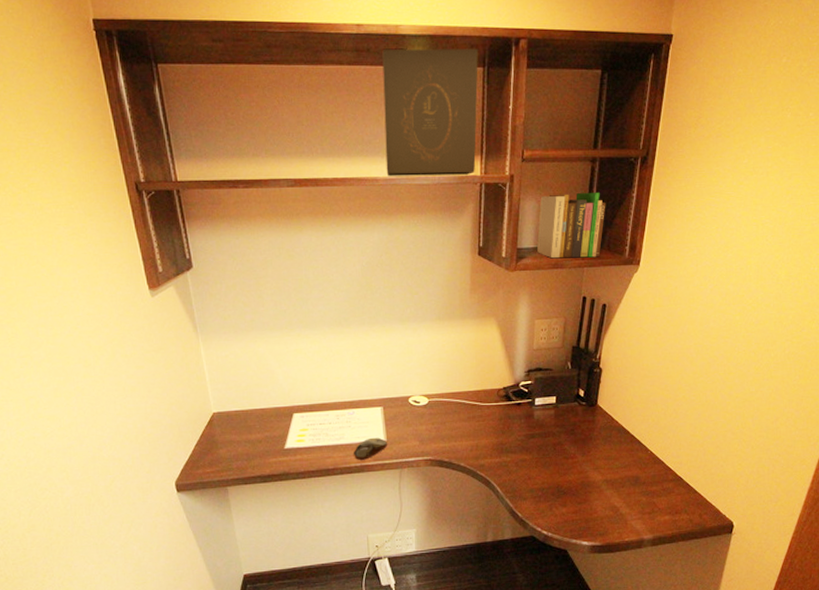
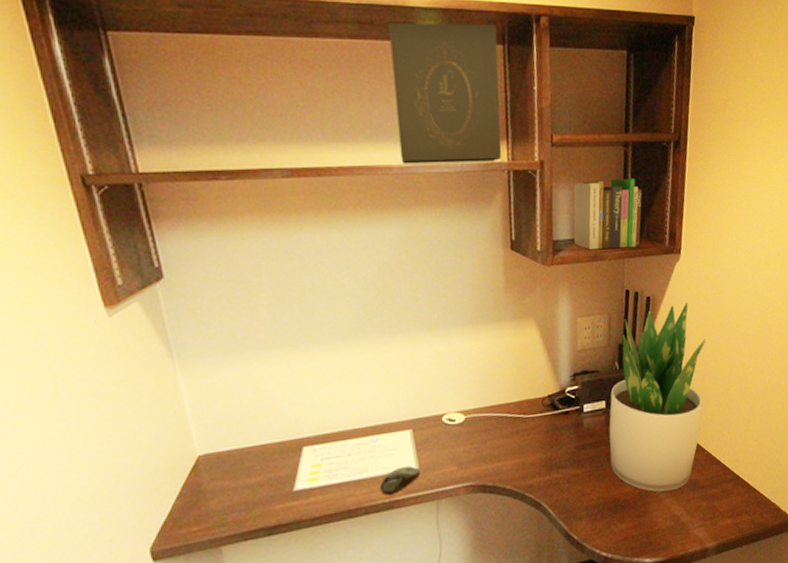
planter: none [556,311,658,484] -> present [609,302,706,493]

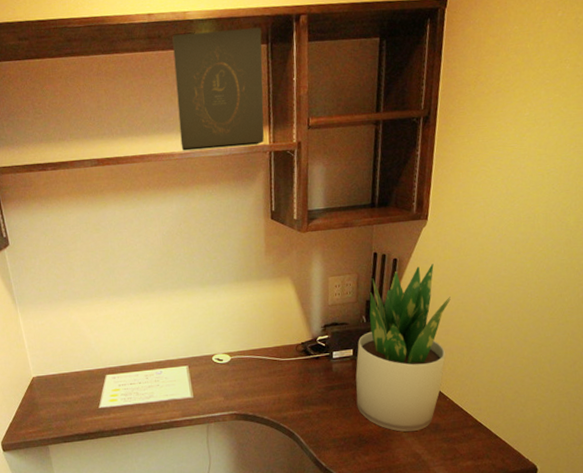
computer mouse: present [380,465,421,495] -> none [163,394,195,417]
books: present [573,179,642,251] -> none [326,153,392,218]

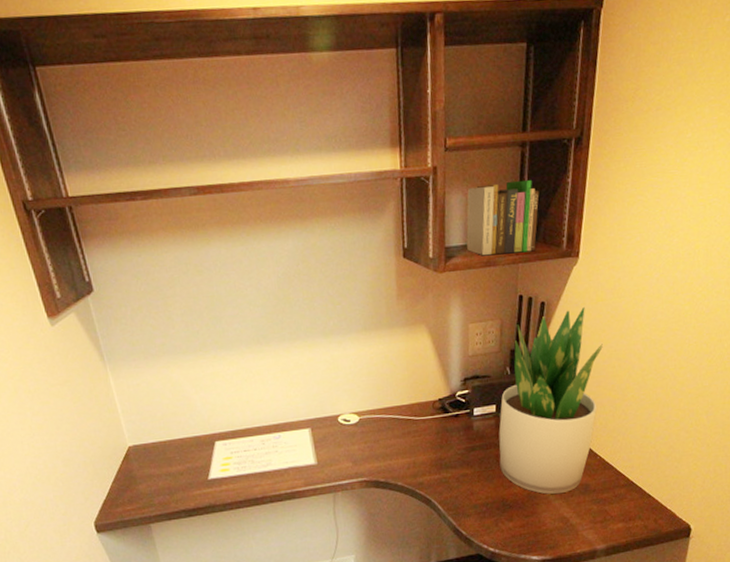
decorative box: present [172,27,264,151] -> none [283,27,394,177]
books: none [326,153,392,218] -> present [466,180,539,256]

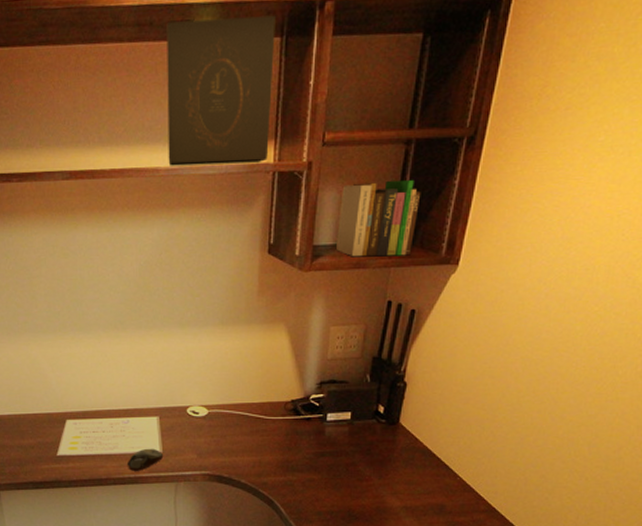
decorative box: none [283,27,394,177] -> present [166,15,275,166]
computer mouse: none [283,461,319,486] -> present [128,448,164,471]
planter: present [498,307,603,495] -> none [349,319,476,512]

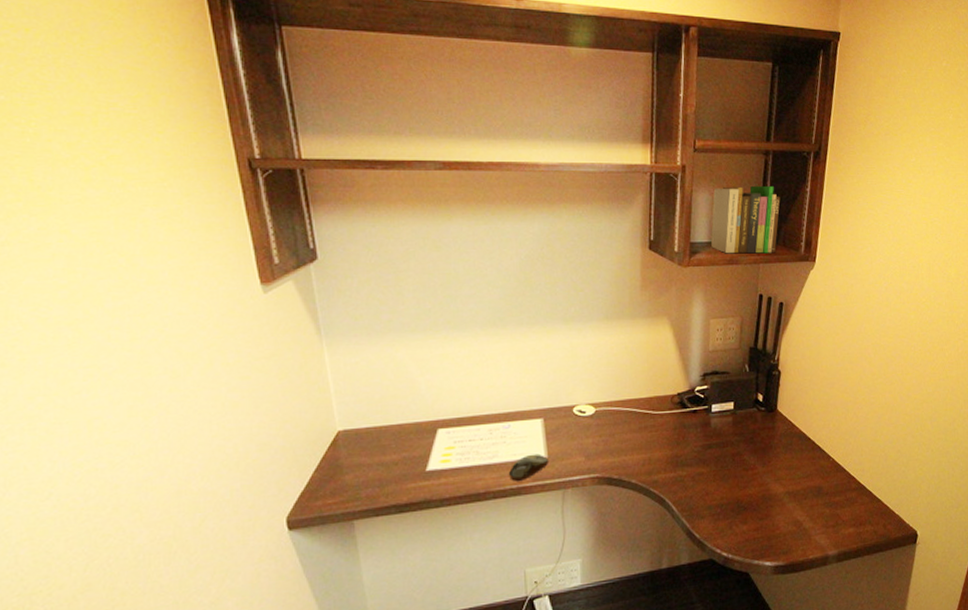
decorative box: present [166,15,275,166] -> none [544,28,647,165]

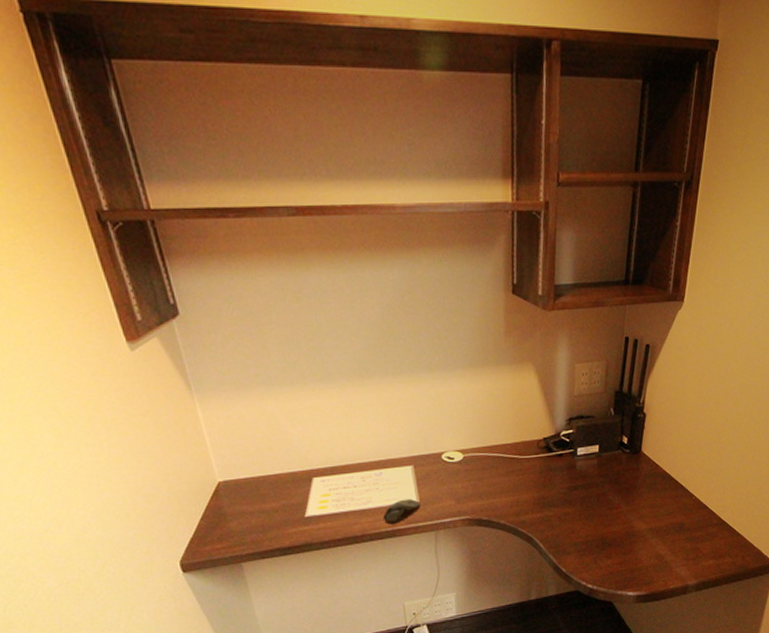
books: present [710,186,781,254] -> none [575,222,649,296]

